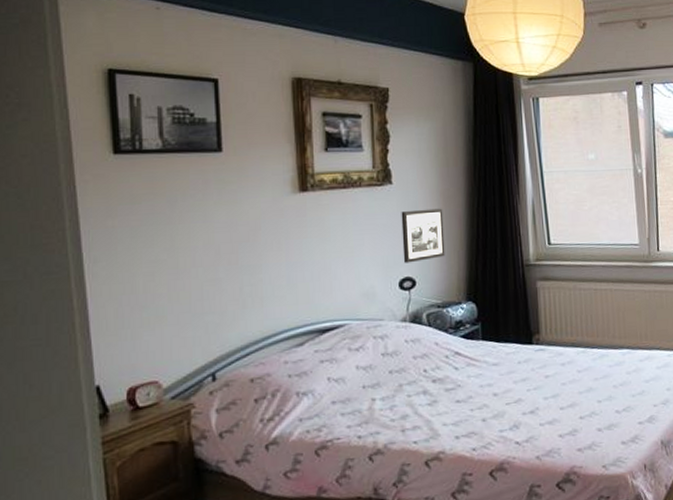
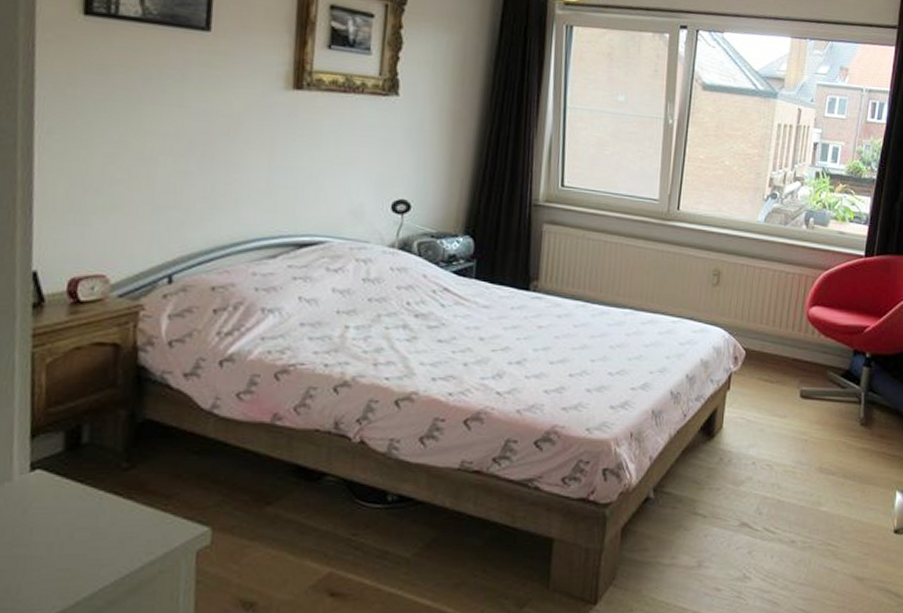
picture frame: present [401,208,446,263] -> none [400,127,452,185]

